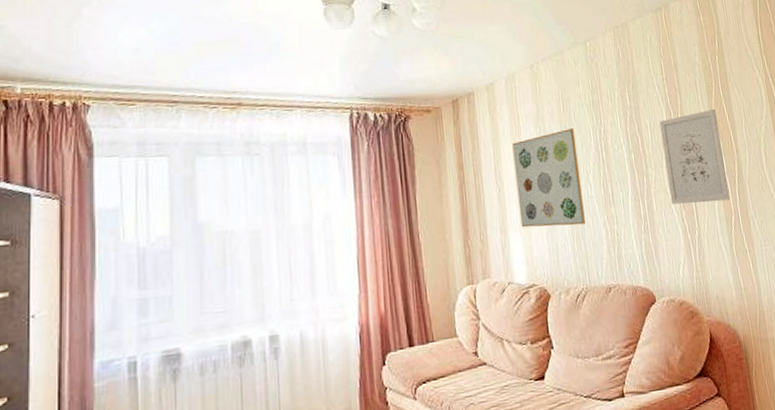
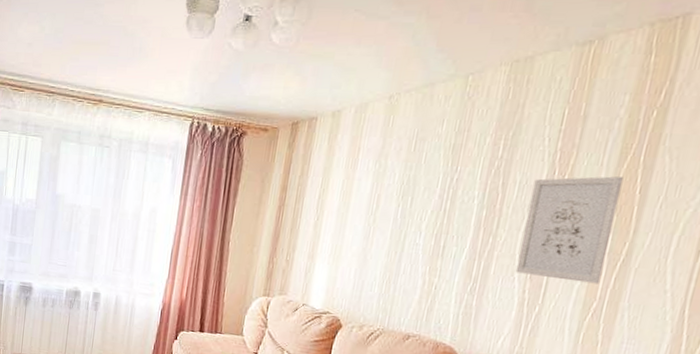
wall art: present [512,128,586,228] -> none [331,170,421,270]

